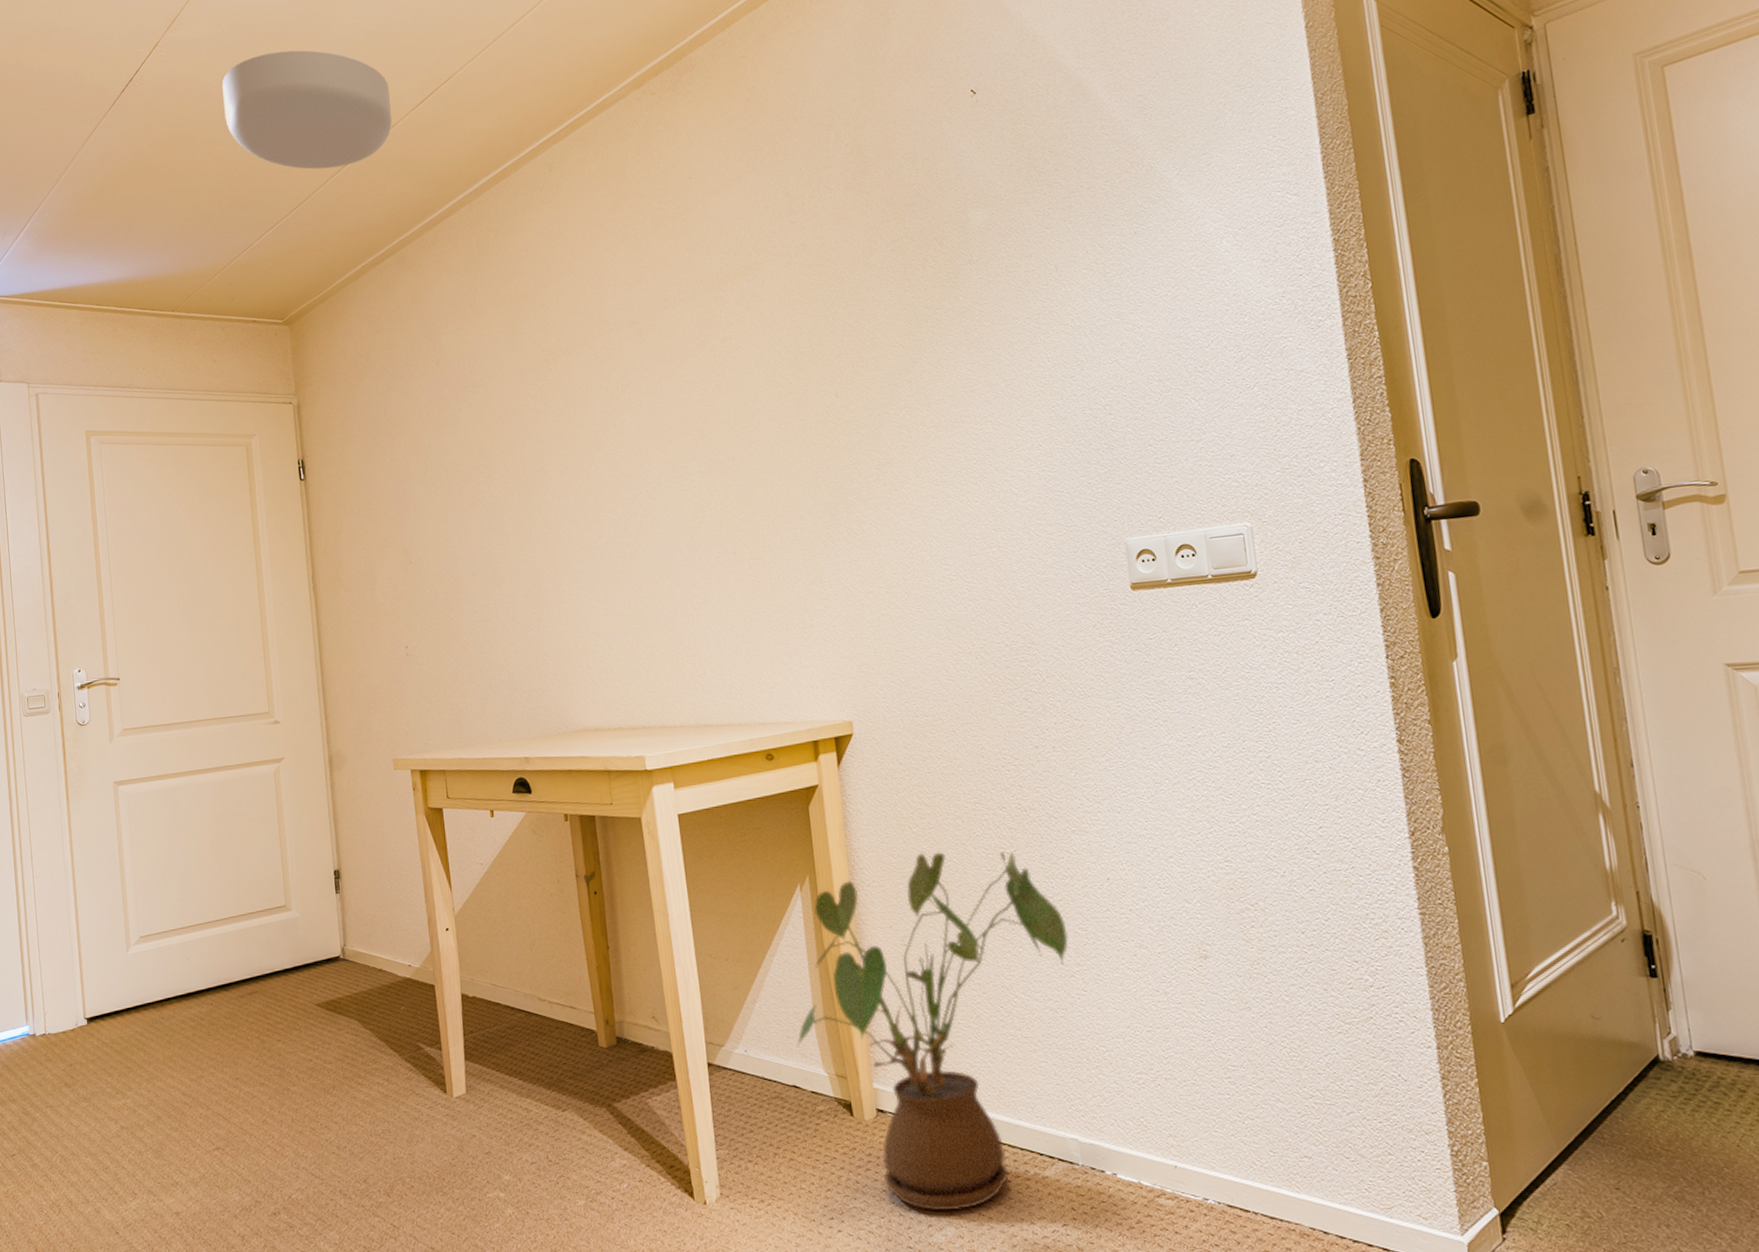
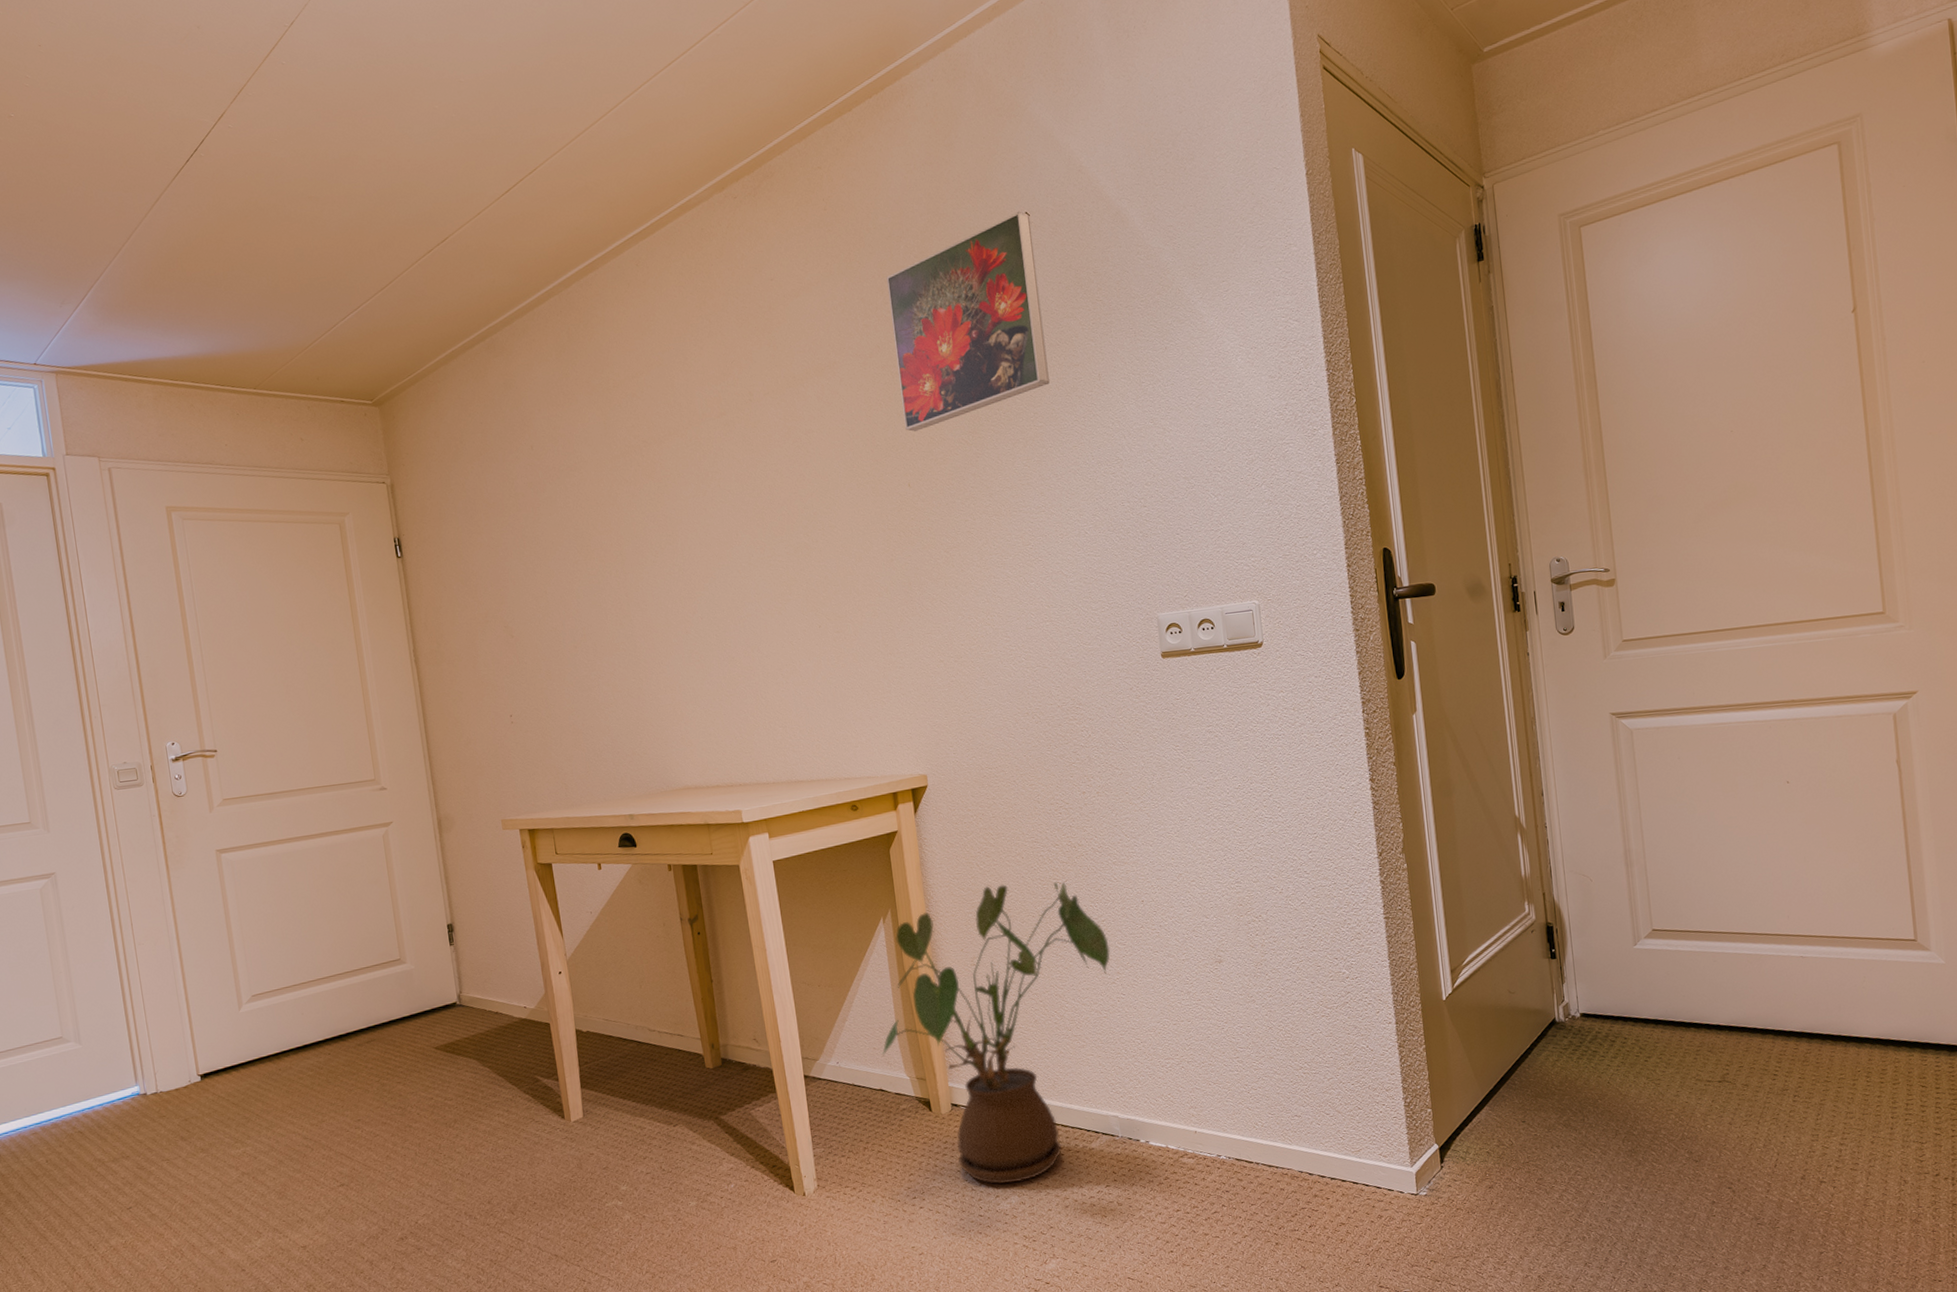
ceiling light: present [222,50,392,170] -> none [296,131,477,253]
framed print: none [814,89,998,336] -> present [886,211,1050,432]

